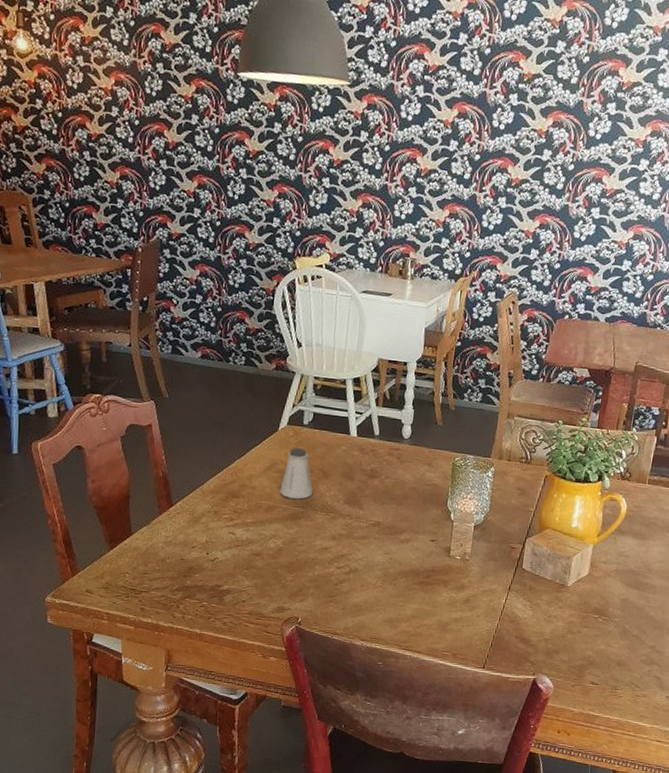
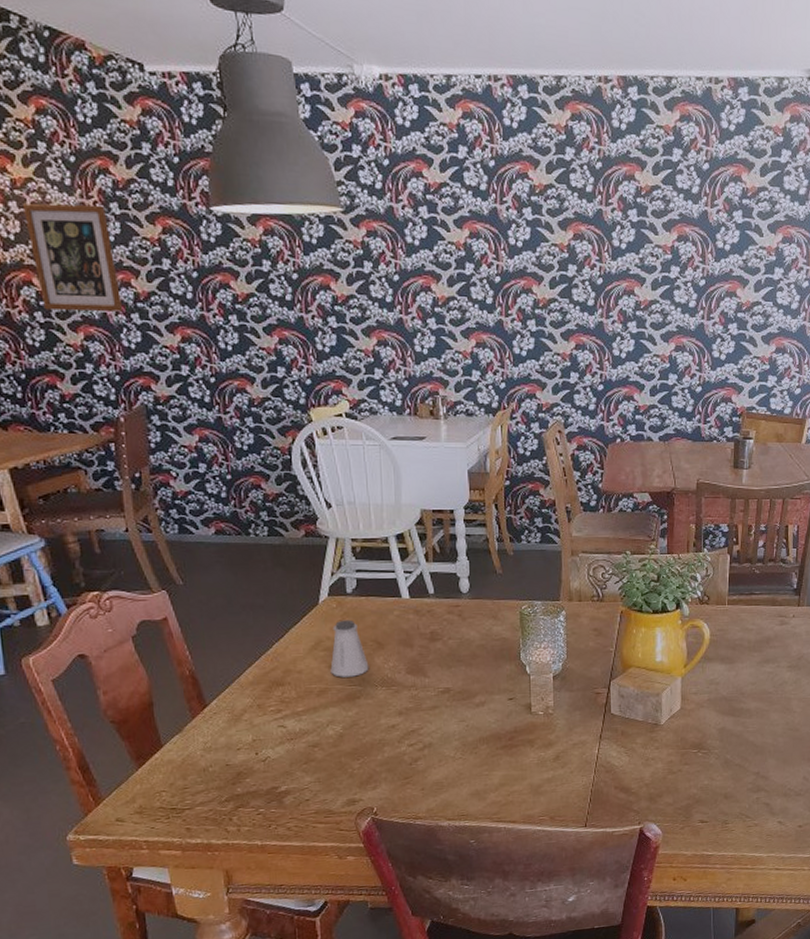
wall art: none [87,58,155,157] -> present [22,203,124,312]

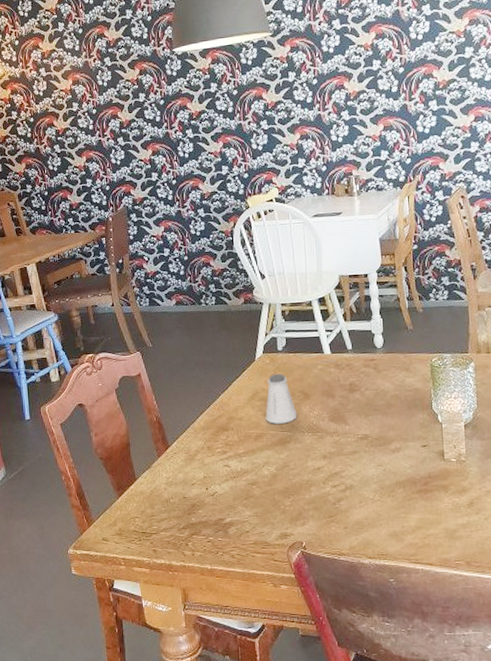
wall art: present [22,203,124,312] -> none [48,61,113,143]

